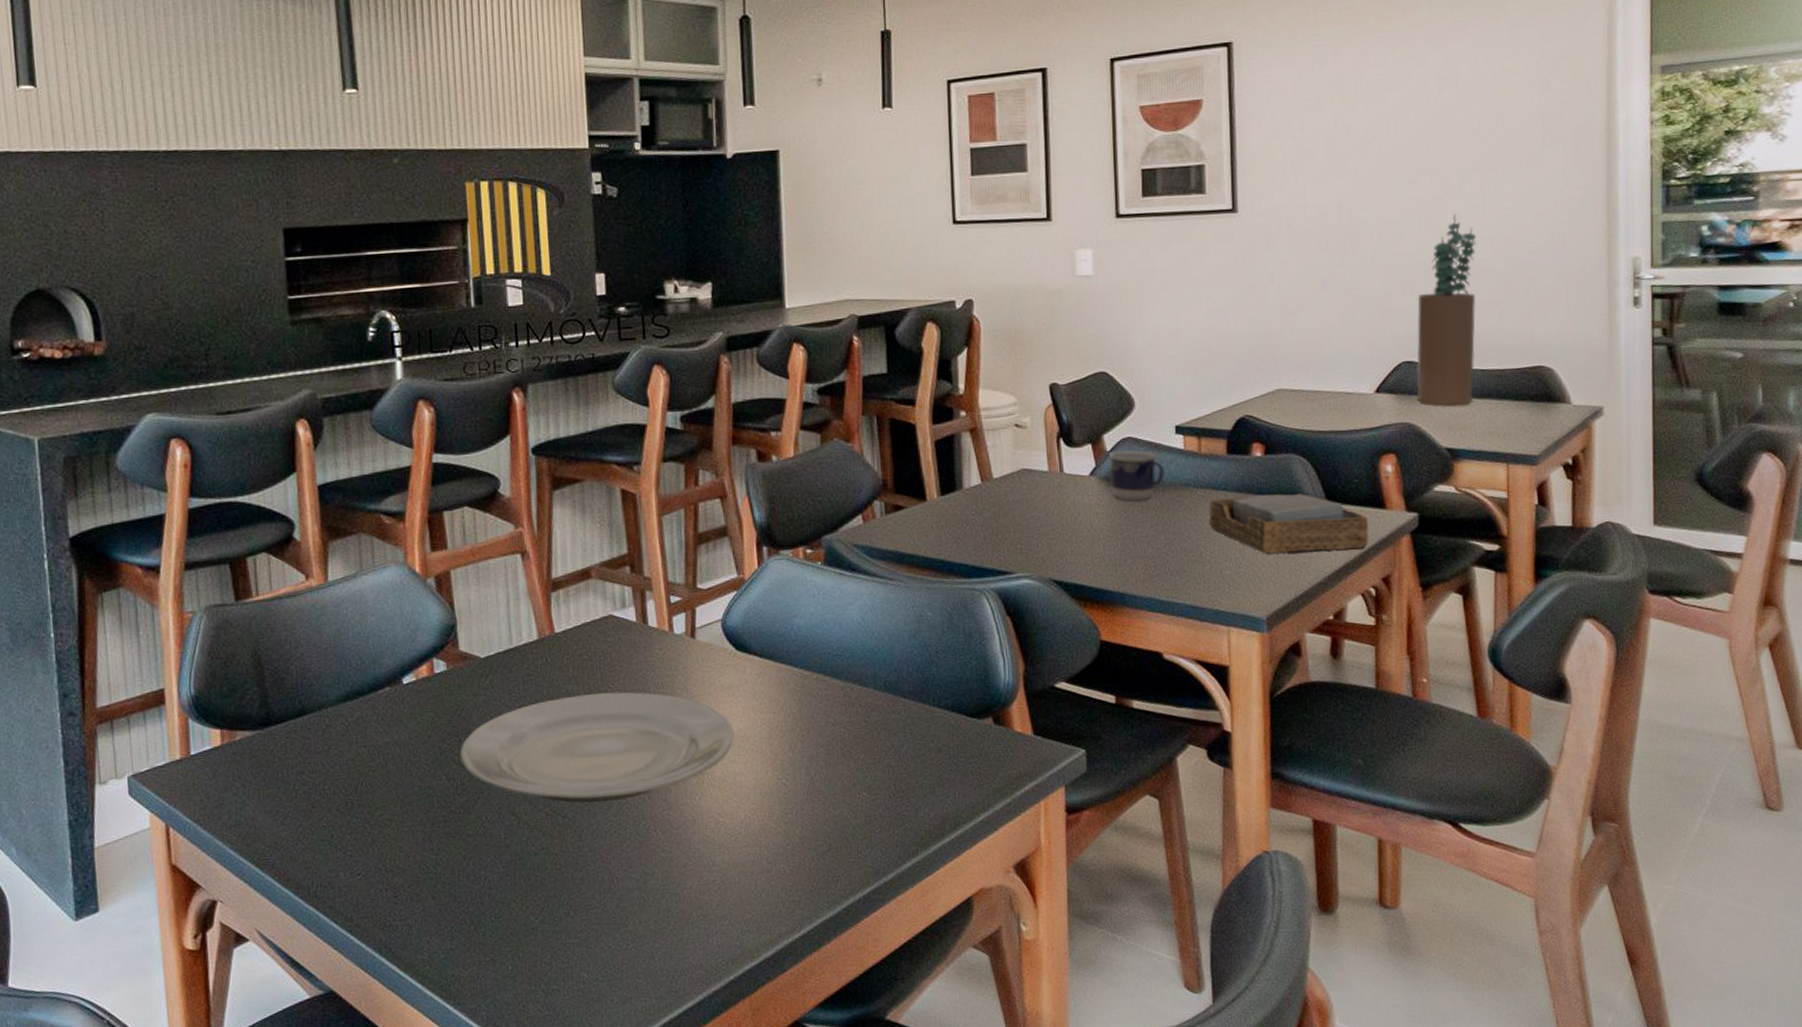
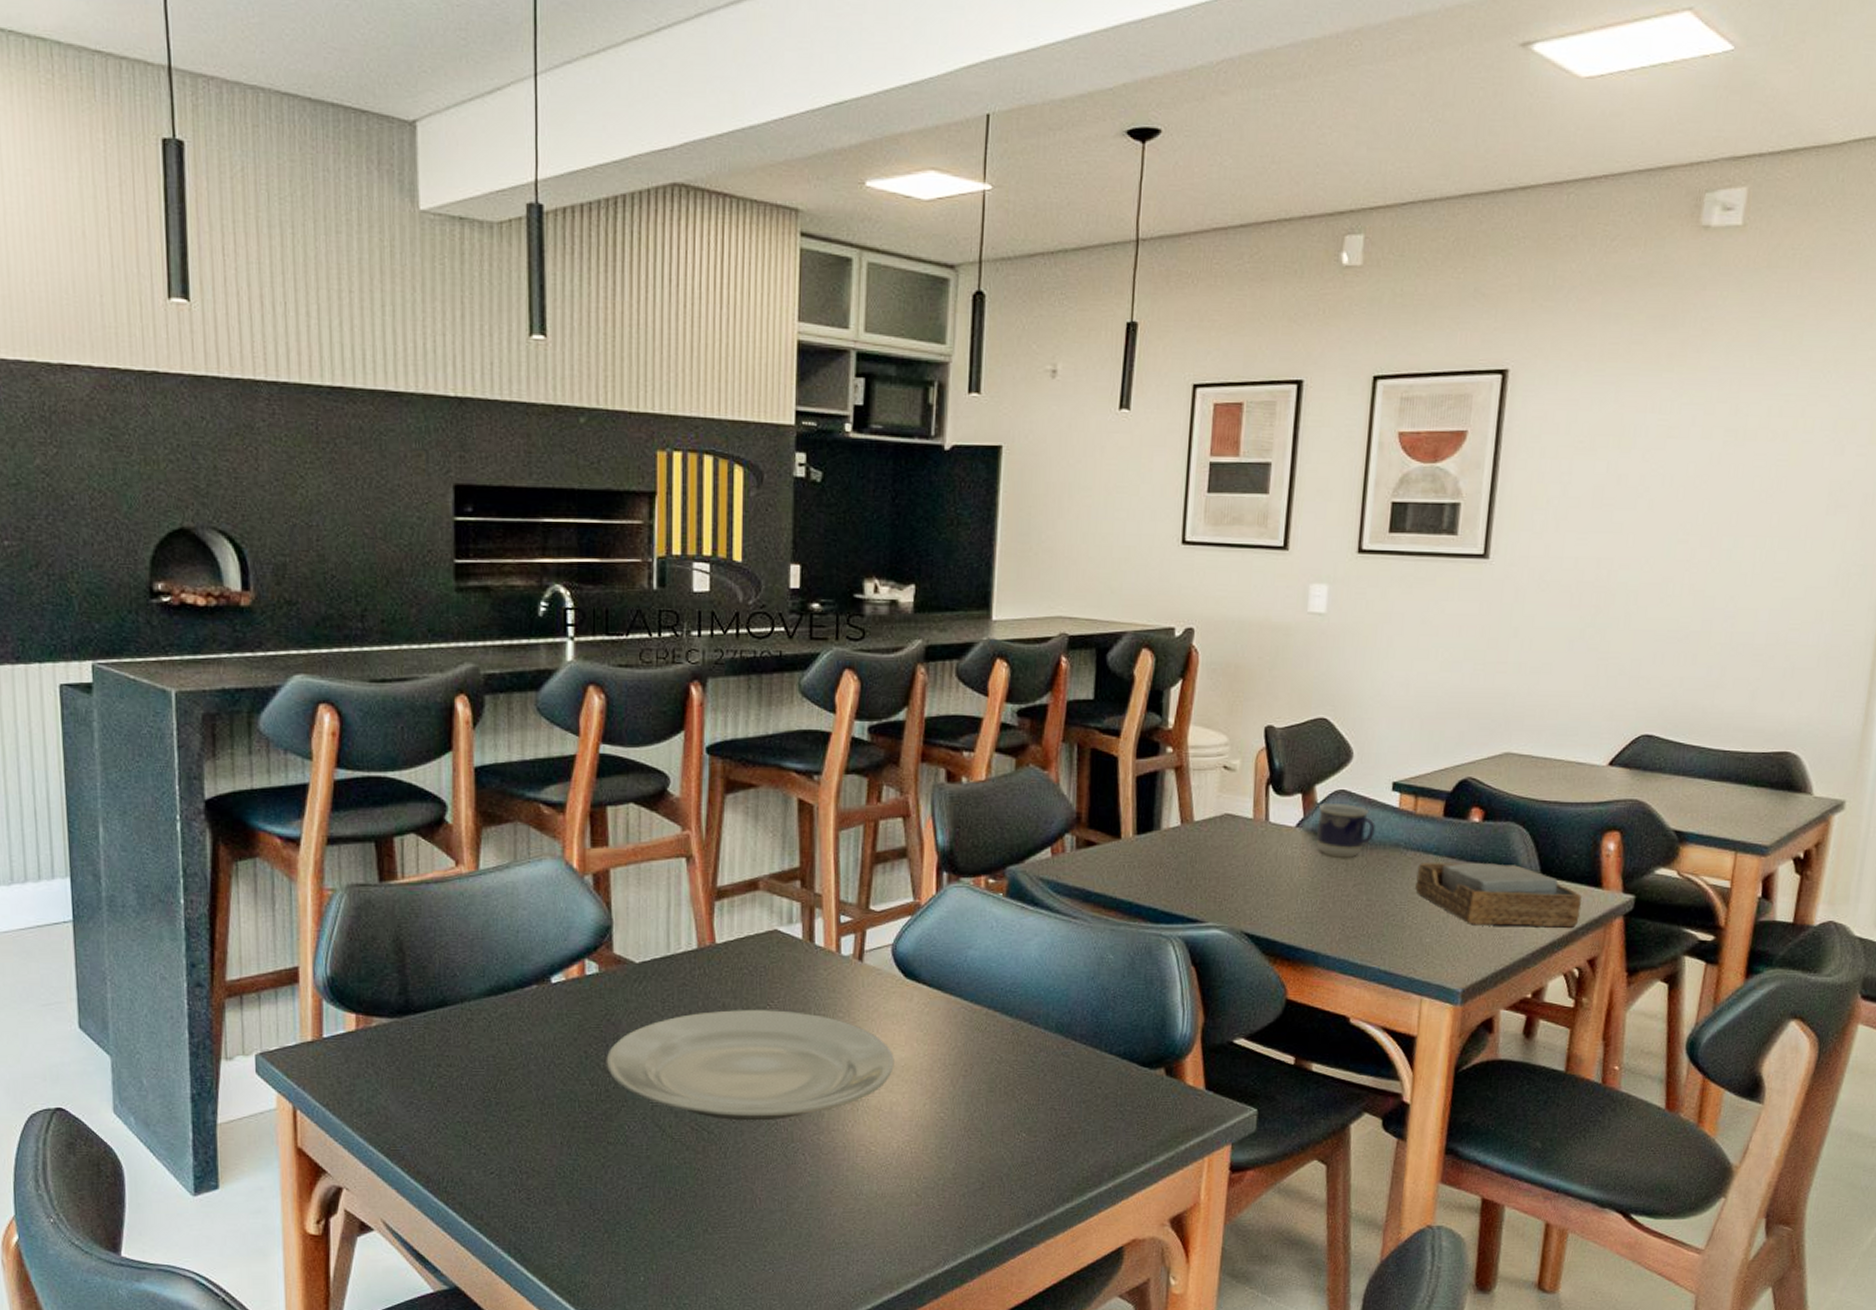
vase: present [1416,214,1476,408] -> none [1652,581,1739,788]

